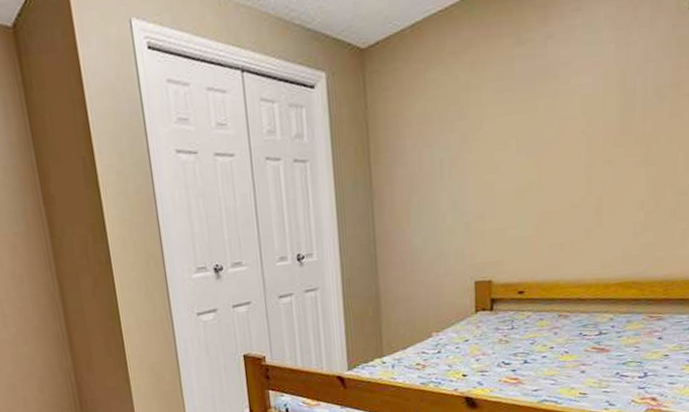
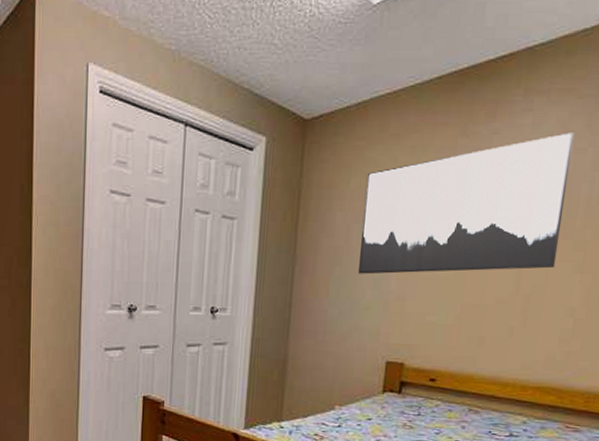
wall art: none [430,27,624,199] -> present [358,132,575,274]

